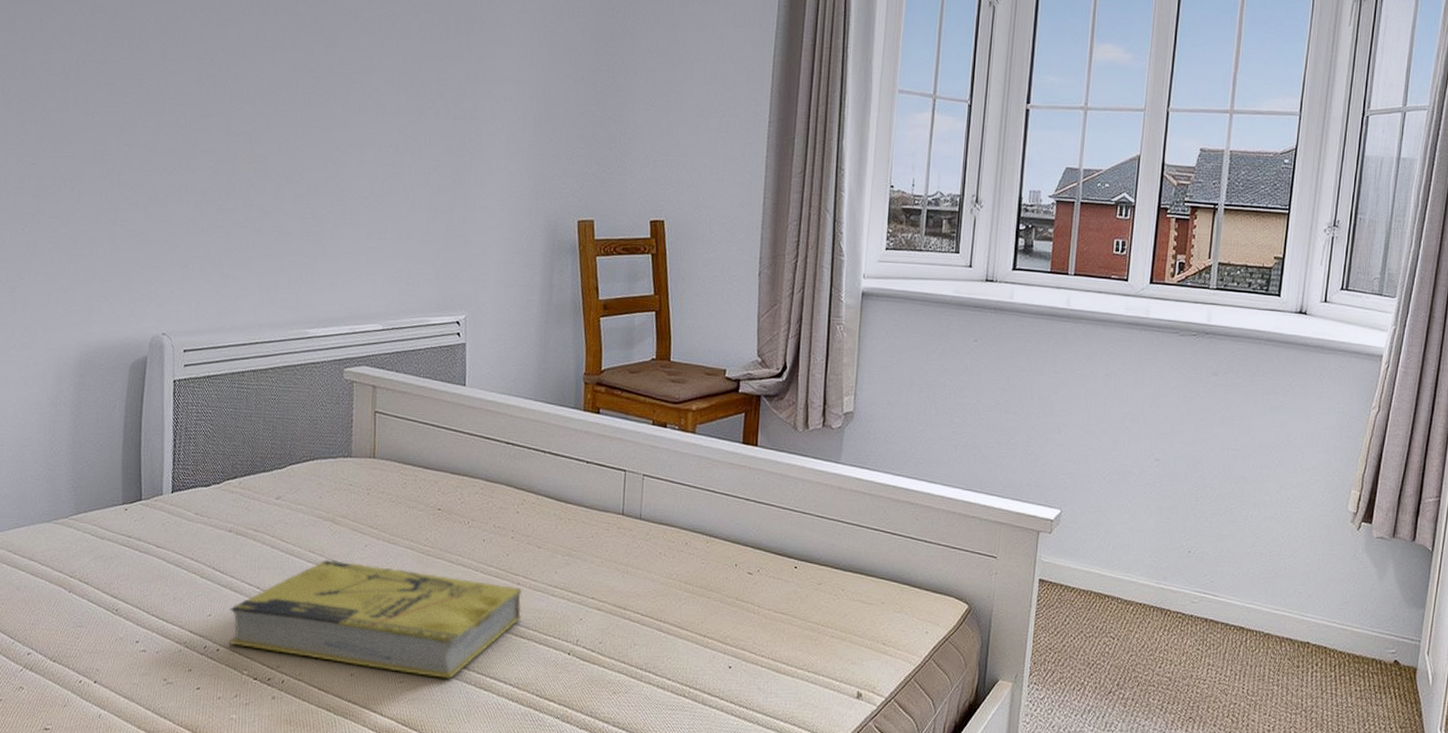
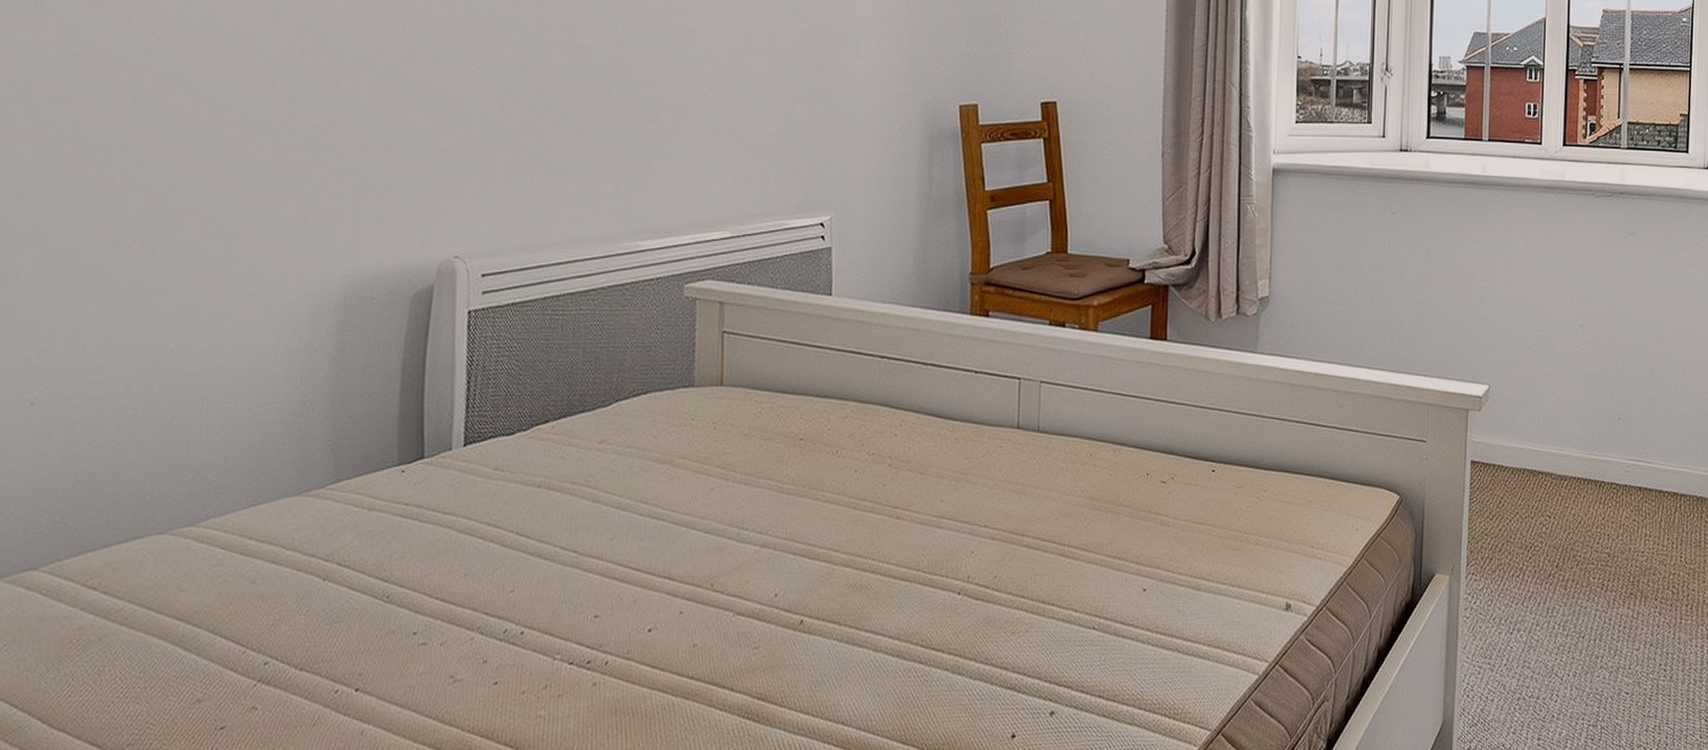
book: present [227,559,522,680] -> none [535,509,903,639]

